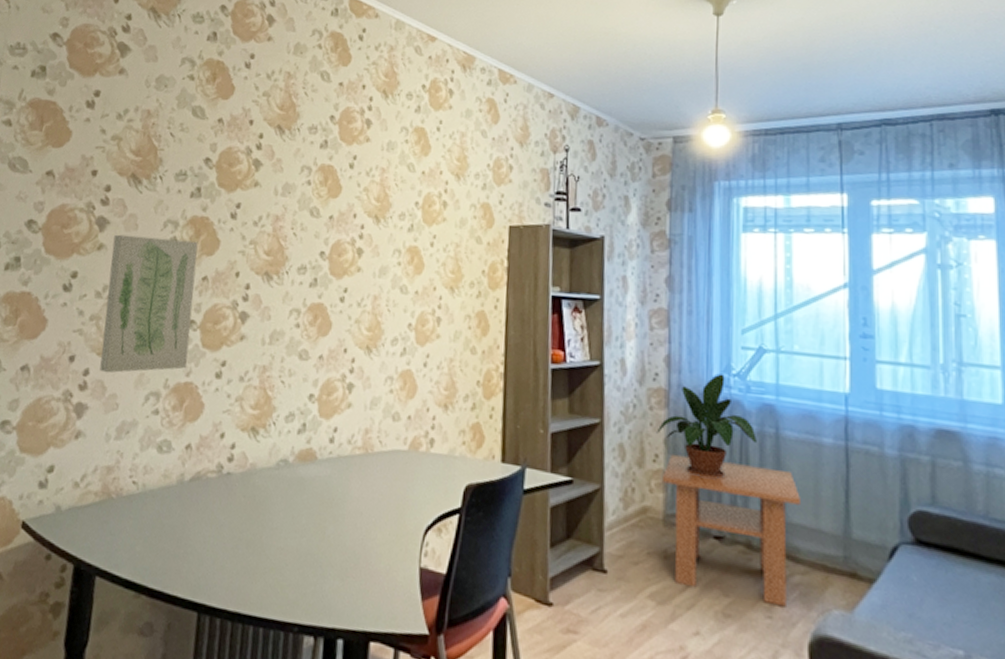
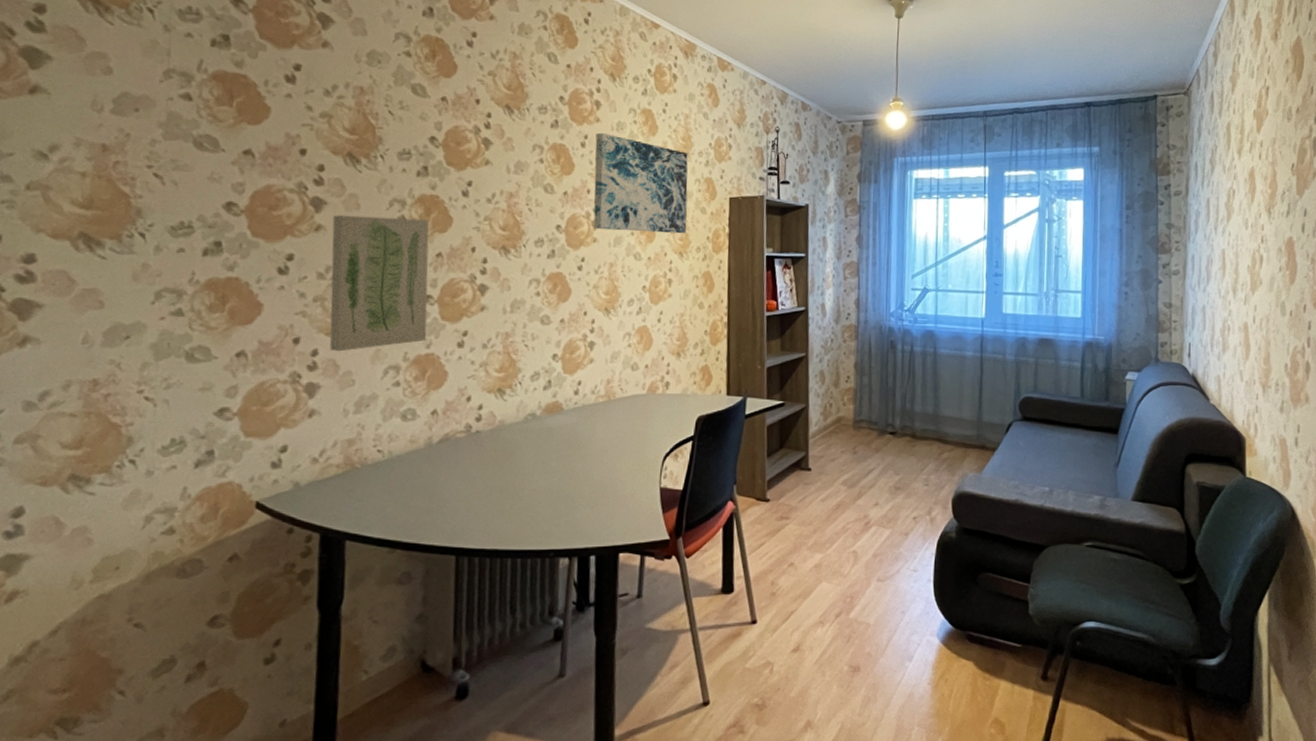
wall art: none [358,153,463,267] -> present [593,132,688,234]
potted plant: present [656,373,757,479] -> none [848,310,921,390]
coffee table: present [661,454,800,608] -> none [852,374,950,476]

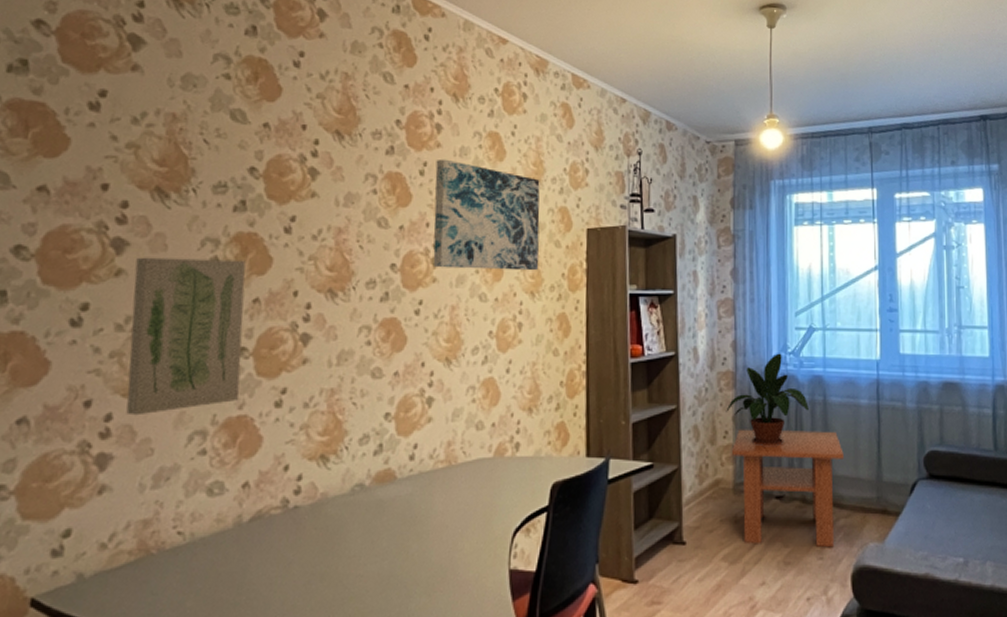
potted plant: none [848,310,921,390] -> present [726,353,809,446]
coffee table: none [852,374,950,476] -> present [731,429,844,548]

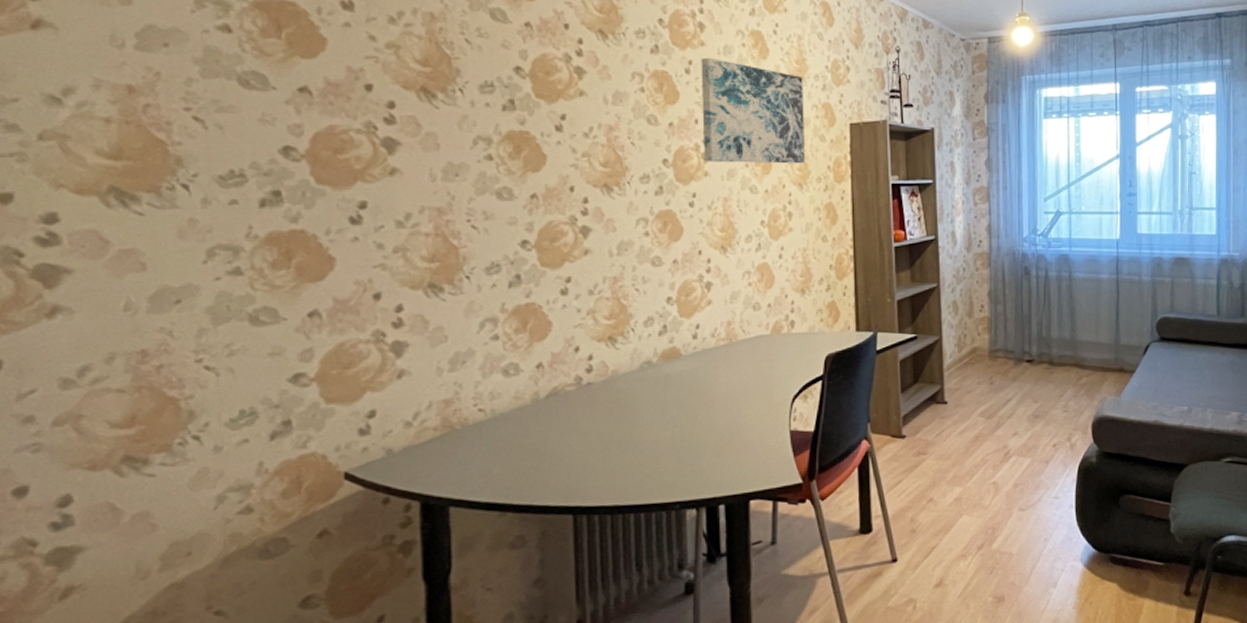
wall art: present [126,257,246,416] -> none [410,156,526,306]
potted plant: present [726,353,809,446] -> none [982,235,1056,317]
coffee table: present [731,429,844,548] -> none [986,302,1086,402]

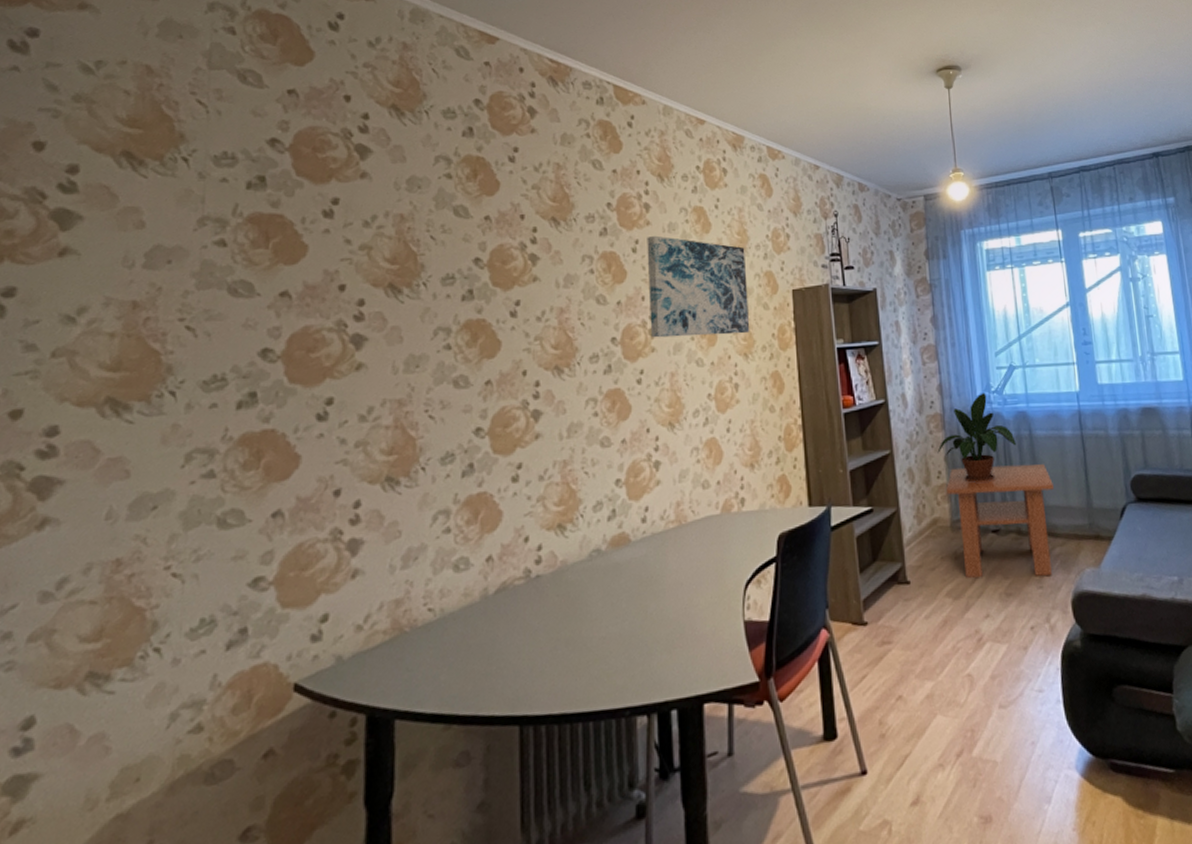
potted plant: none [982,235,1056,317] -> present [937,393,1016,483]
coffee table: none [986,302,1086,402] -> present [945,463,1054,578]

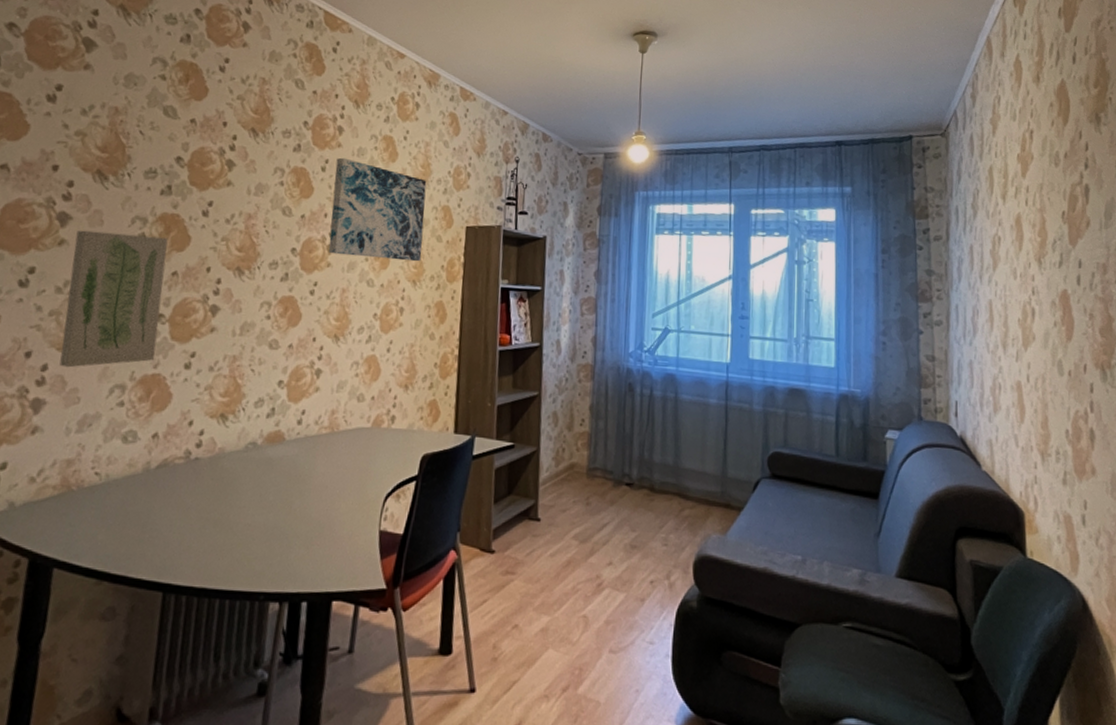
wall art: none [373,345,478,501] -> present [59,230,168,368]
potted plant: present [937,393,1016,483] -> none [583,350,661,436]
coffee table: present [945,463,1054,578] -> none [586,418,692,536]

